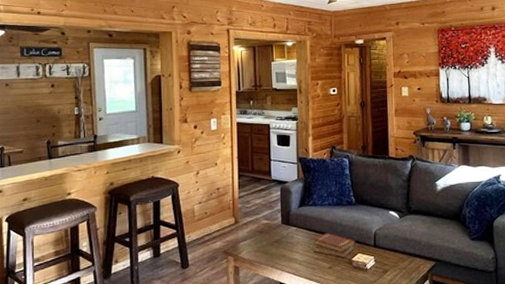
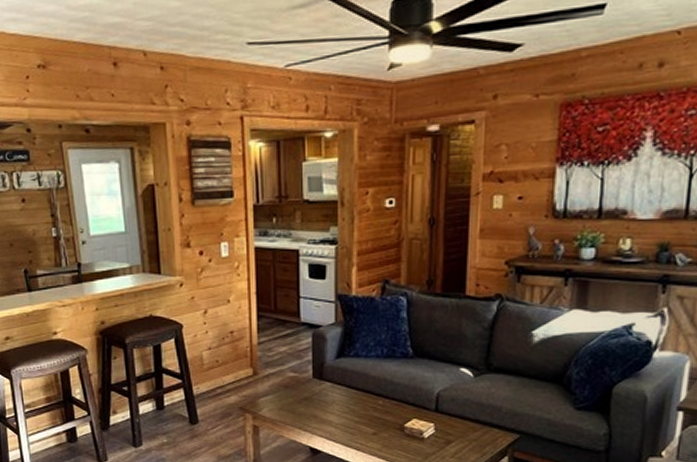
book set: present [313,232,356,258] -> none [354,390,411,423]

